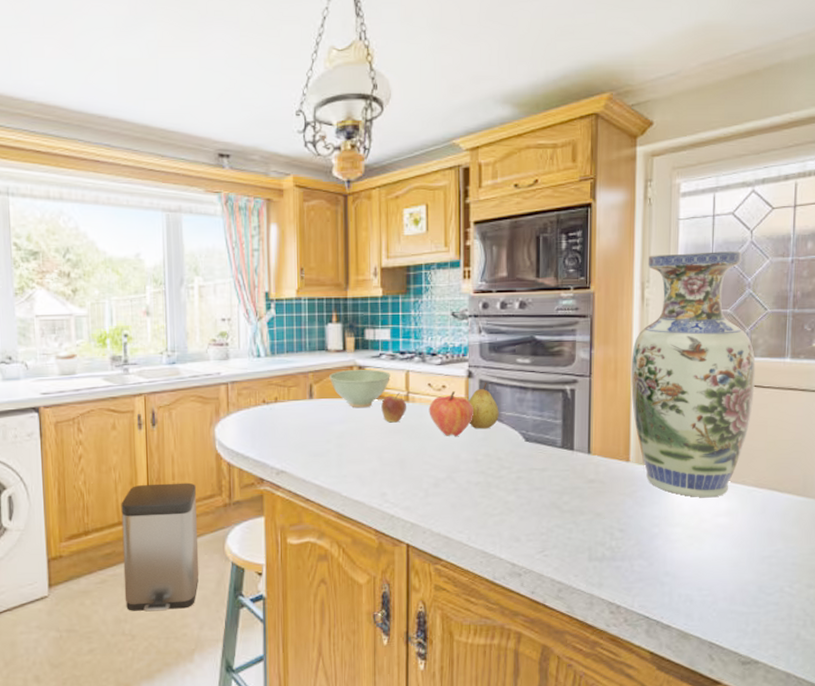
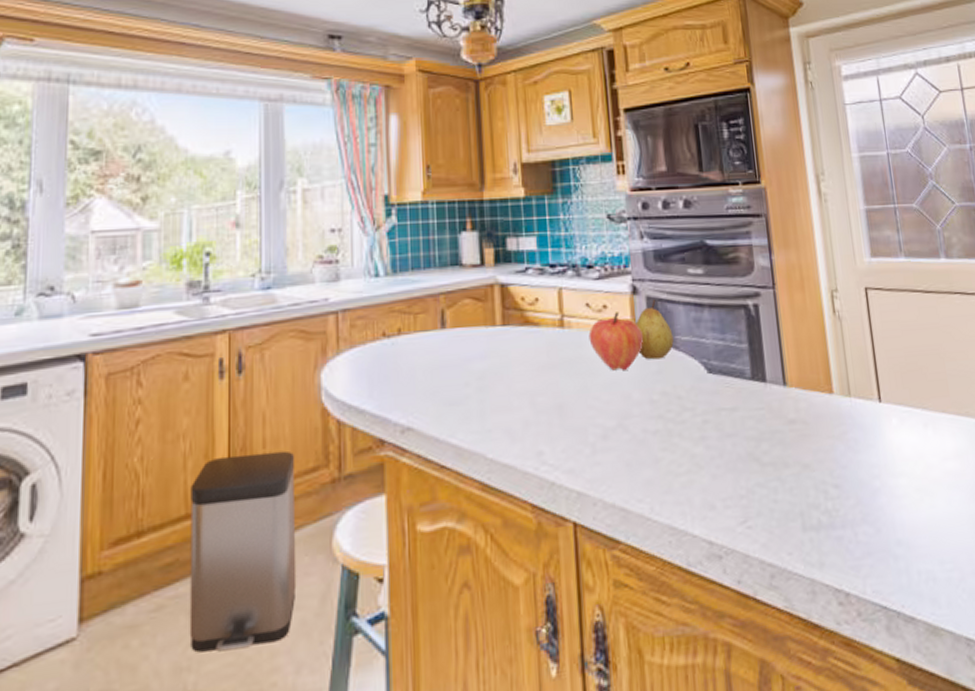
bowl: present [329,369,391,408] -> none [465,287,540,339]
fruit: present [381,393,407,423] -> none [530,316,563,356]
vase: present [631,251,756,498] -> none [817,138,961,436]

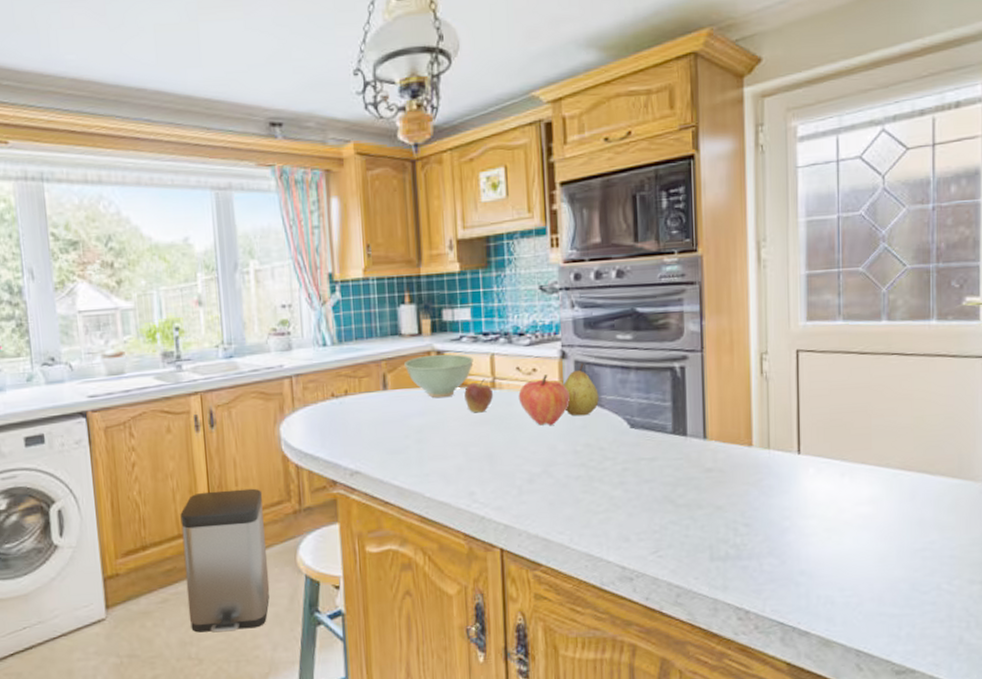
bowl: none [465,287,540,339] -> present [404,354,473,398]
fruit: none [530,316,563,356] -> present [464,379,494,413]

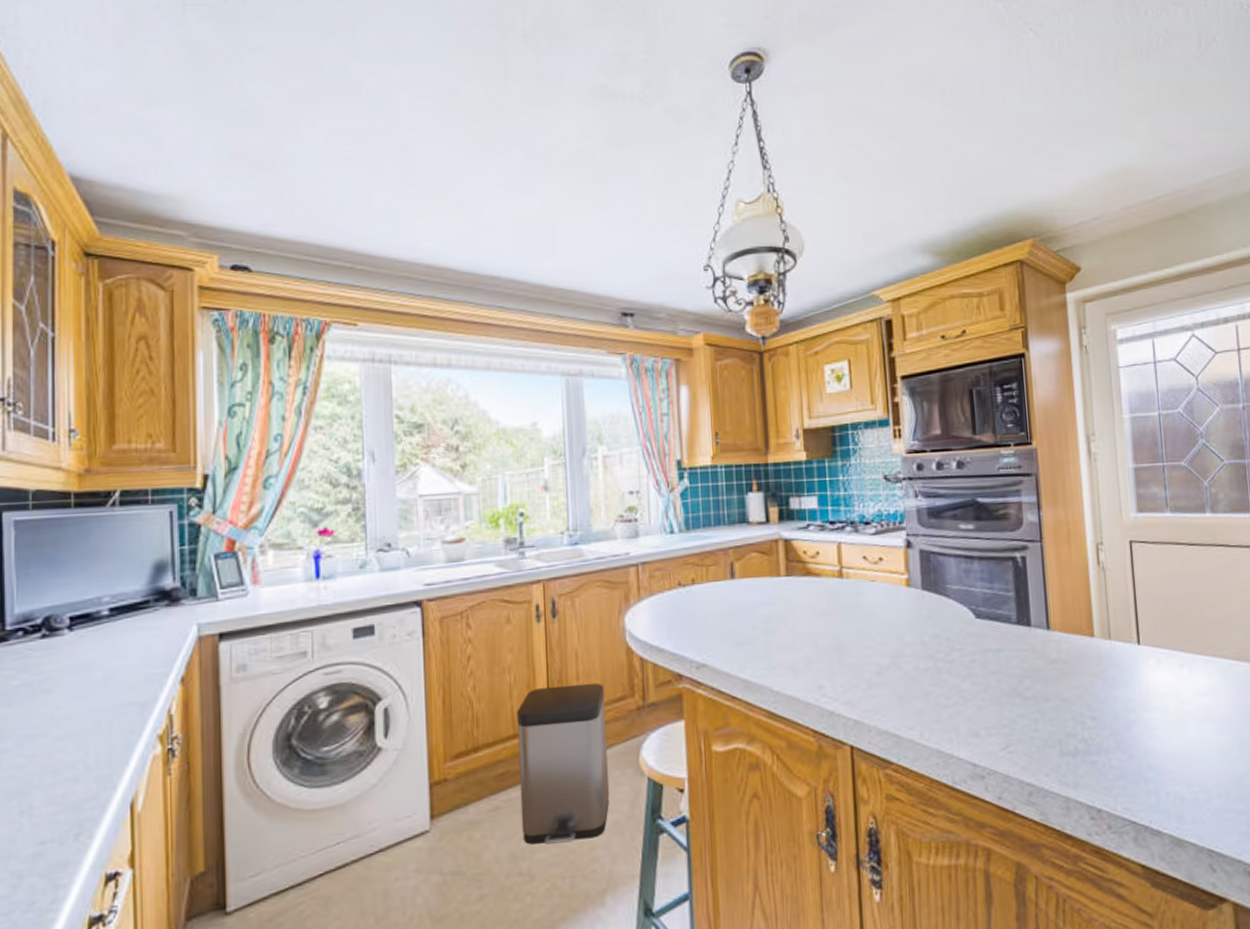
bowl: present [404,354,473,398] -> none [752,542,821,588]
fruit: present [464,379,494,413] -> none [812,568,841,603]
fruit: present [518,374,571,426] -> none [865,564,917,616]
fruit: present [563,362,599,416] -> none [909,552,945,606]

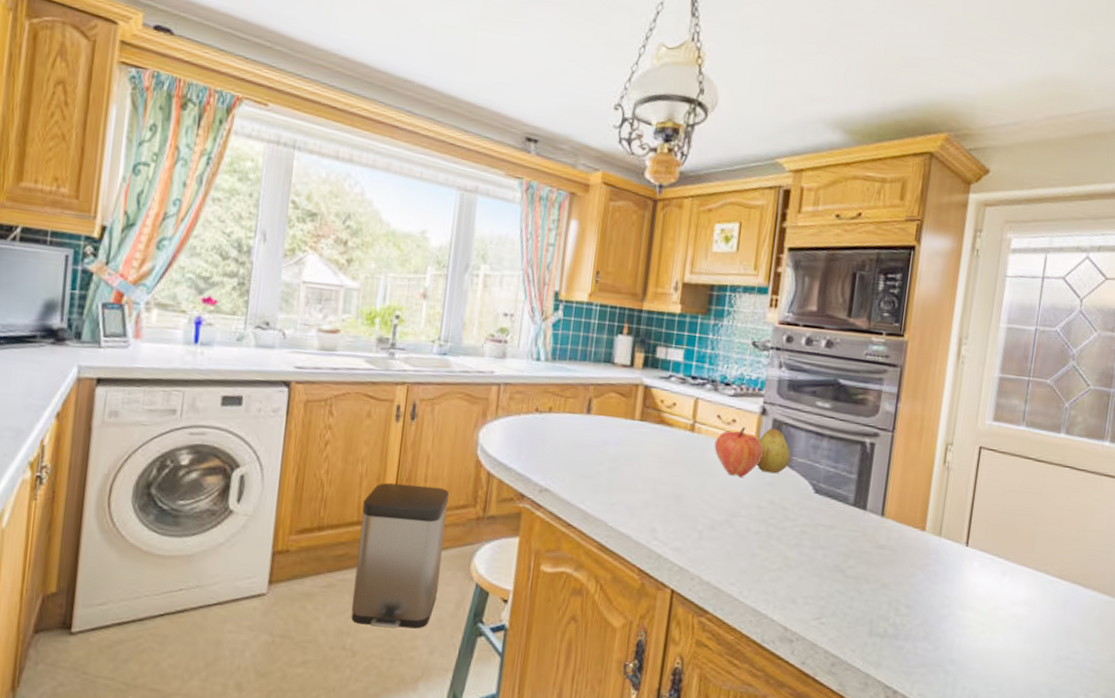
fruit: none [865,564,917,616] -> present [714,427,764,477]
fruit: none [909,552,945,606] -> present [757,422,791,474]

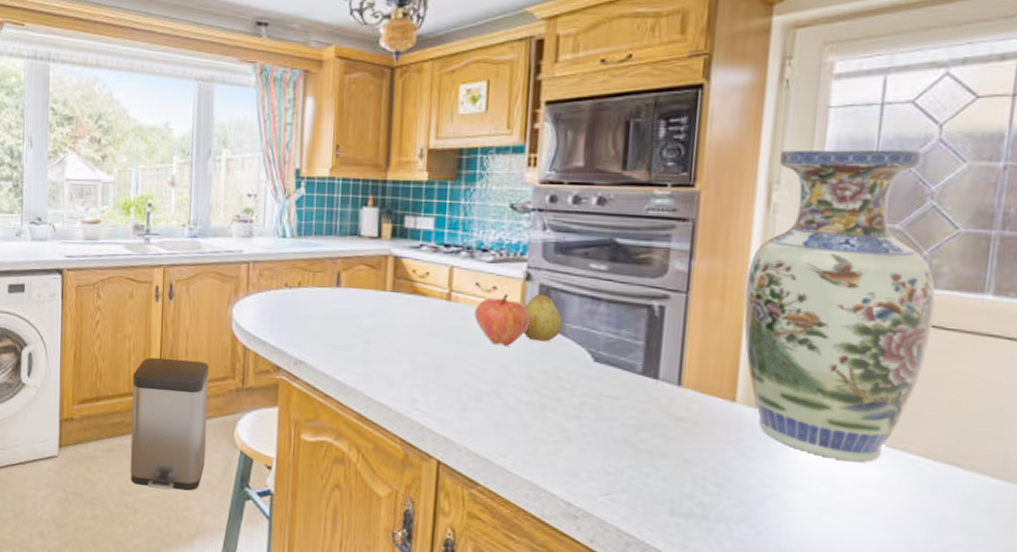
vase: none [935,310,1072,583] -> present [744,149,936,462]

